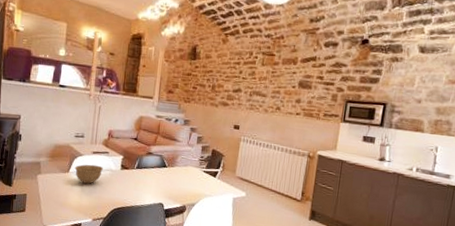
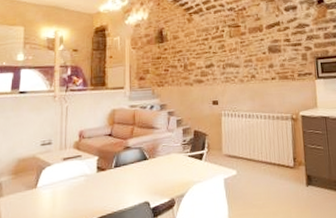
bowl: present [74,164,104,184] -> none [43,172,77,197]

